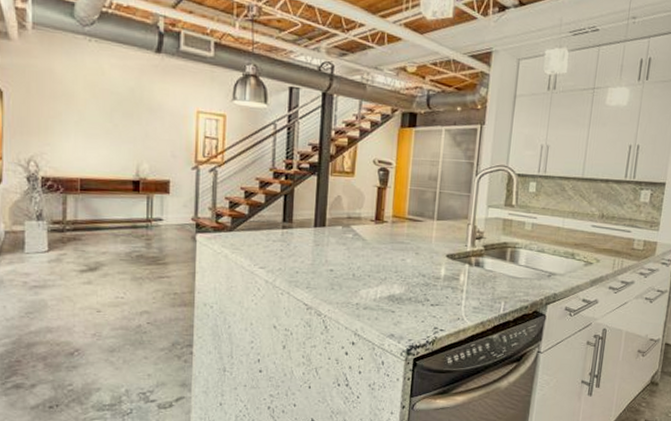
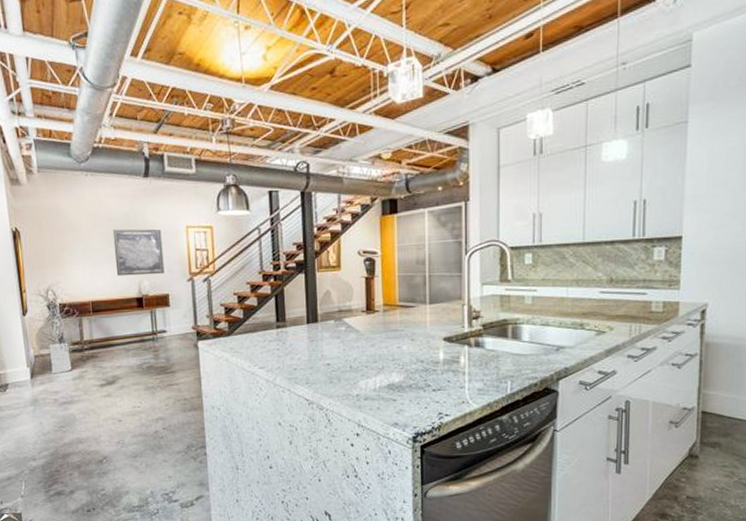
wall art: none [113,103,169,159] -> present [112,229,165,276]

